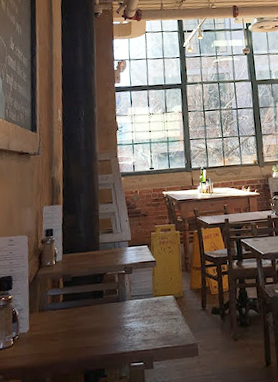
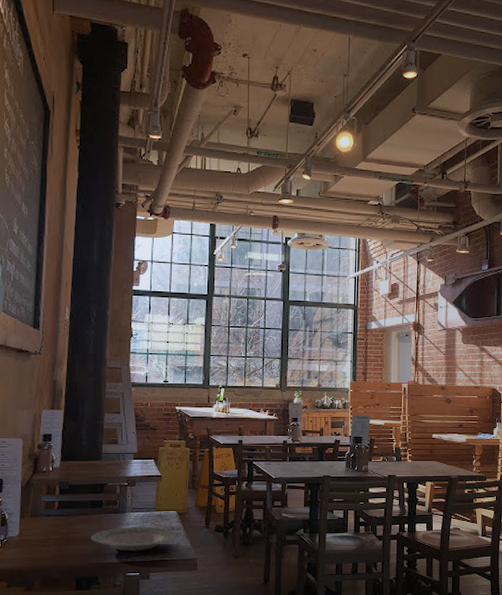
plate: none [95,313,177,341] -> present [91,527,178,551]

